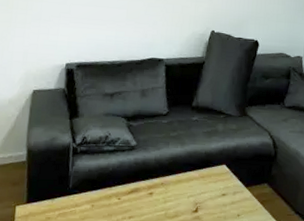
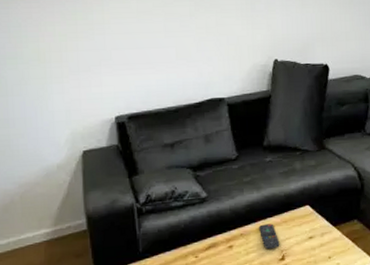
remote control: none [178,177,196,200] -> present [259,223,280,249]

